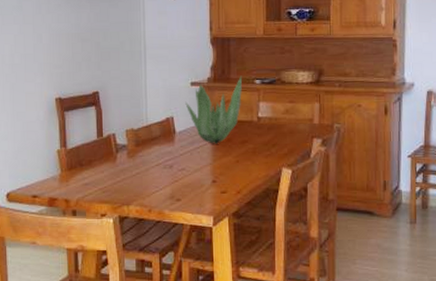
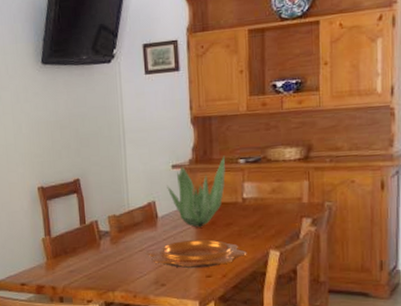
decorative bowl: none [163,156,261,183] -> present [146,239,247,268]

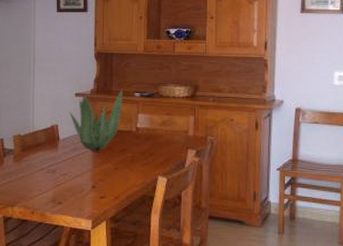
decorative bowl: present [146,239,247,268] -> none [46,163,138,188]

